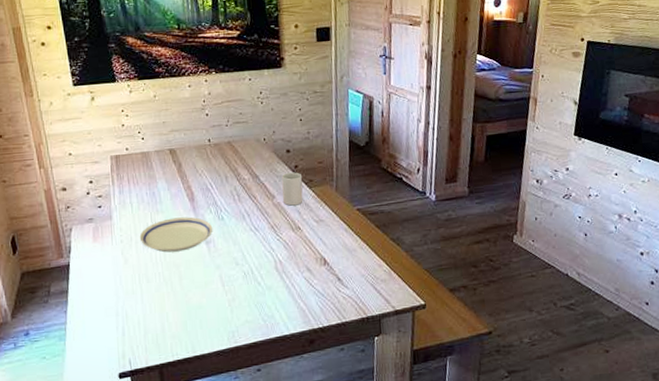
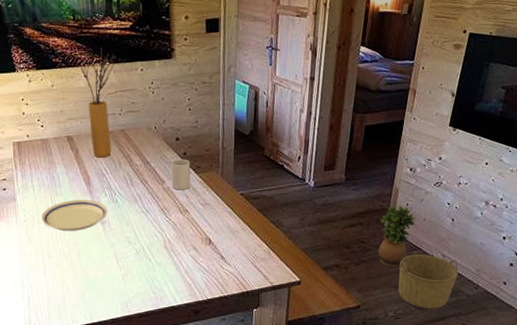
vase: none [184,57,221,172] -> present [80,47,114,158]
potted plant: none [507,220,547,288] -> present [377,205,416,268]
basket: none [532,272,596,334] -> present [398,254,458,309]

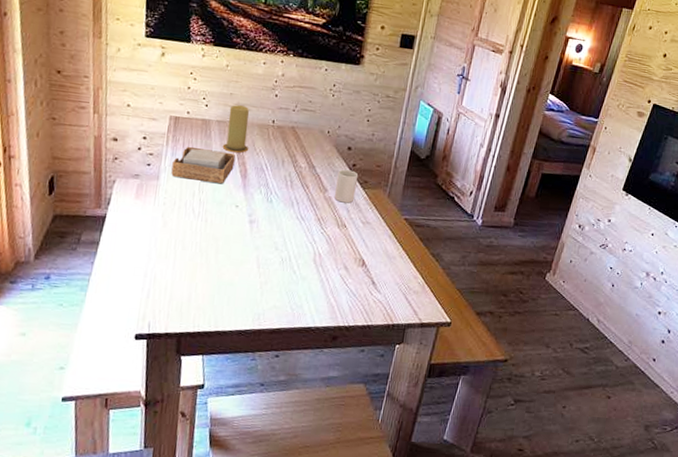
napkin holder: none [24,164,78,196] -> present [171,146,236,185]
plate: present [41,199,108,231] -> none [183,190,260,226]
candle: none [63,119,87,164] -> present [222,104,249,153]
vase: present [80,47,114,158] -> none [256,38,300,153]
potted plant: present [377,205,416,268] -> none [534,260,578,325]
basket: present [398,254,458,309] -> none [548,314,612,376]

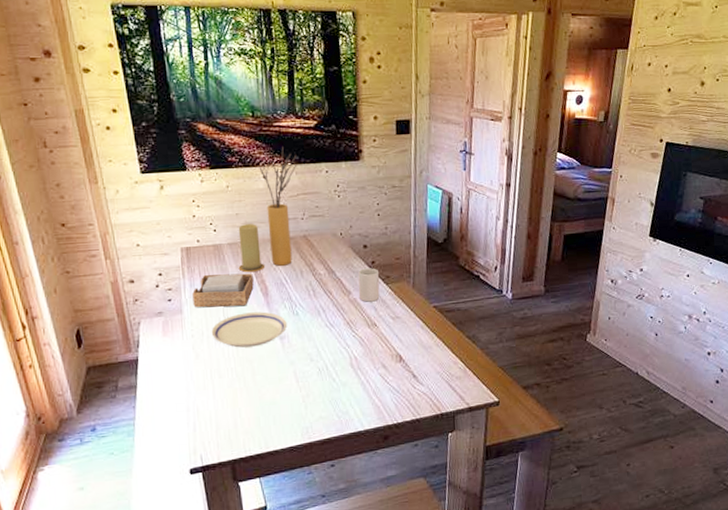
plate: none [183,190,260,226] -> present [211,311,288,348]
vase: none [256,38,300,153] -> present [259,147,297,266]

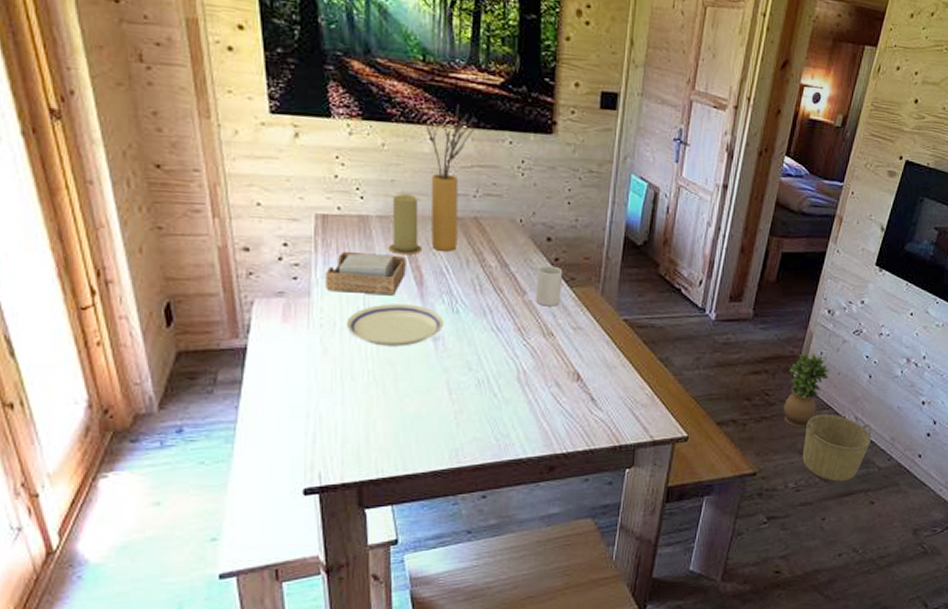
potted plant: none [580,319,619,386] -> present [783,353,830,428]
basket: none [602,371,664,431] -> present [802,414,871,482]

